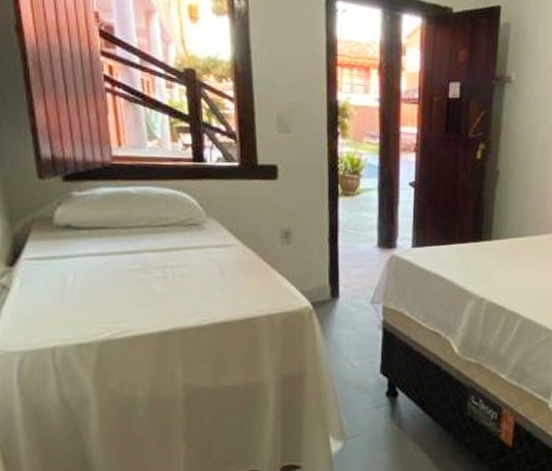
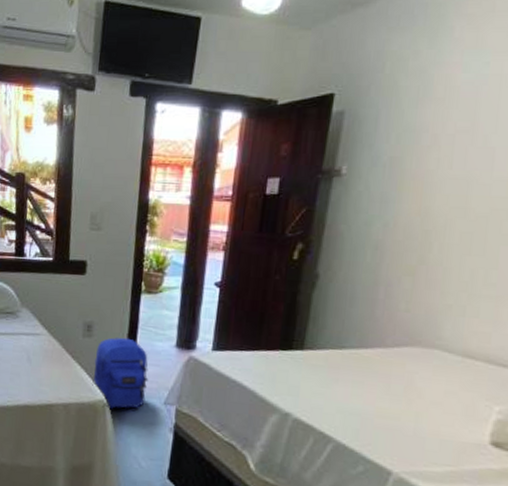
backpack: none [296,242,354,314] -> present [92,337,149,409]

